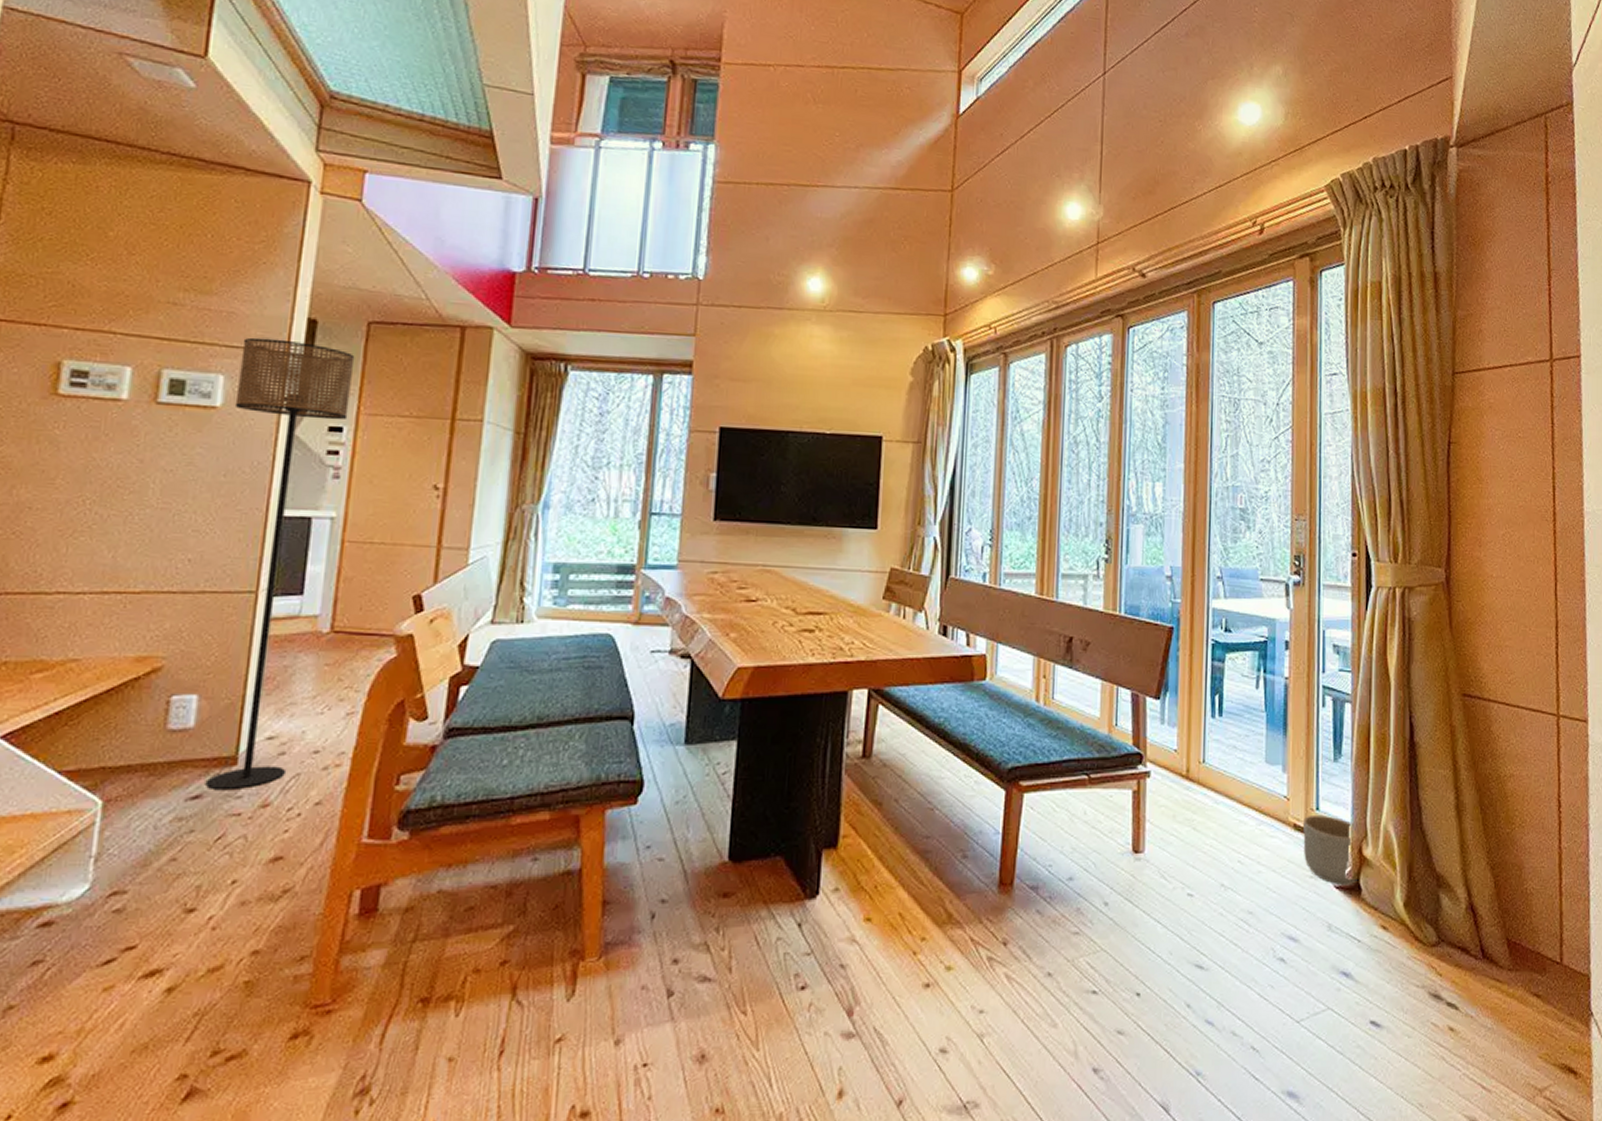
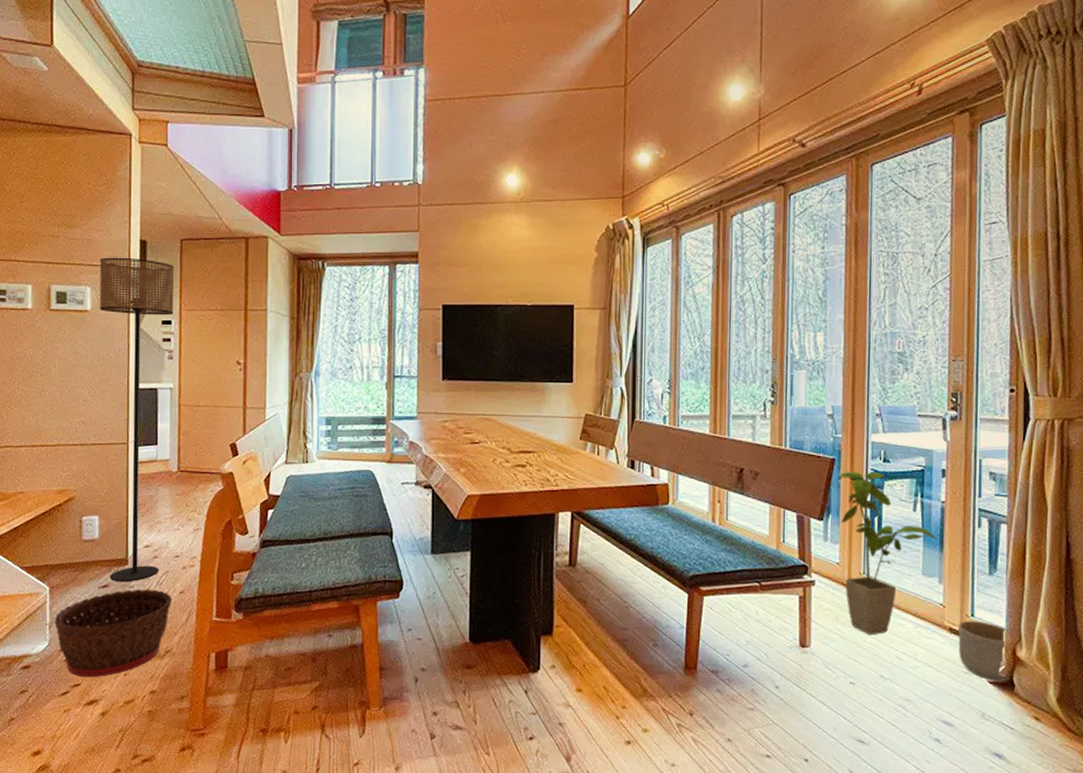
basket: none [104,800,302,934] -> present [54,589,172,677]
house plant: none [1177,643,1280,836] -> present [838,472,937,635]

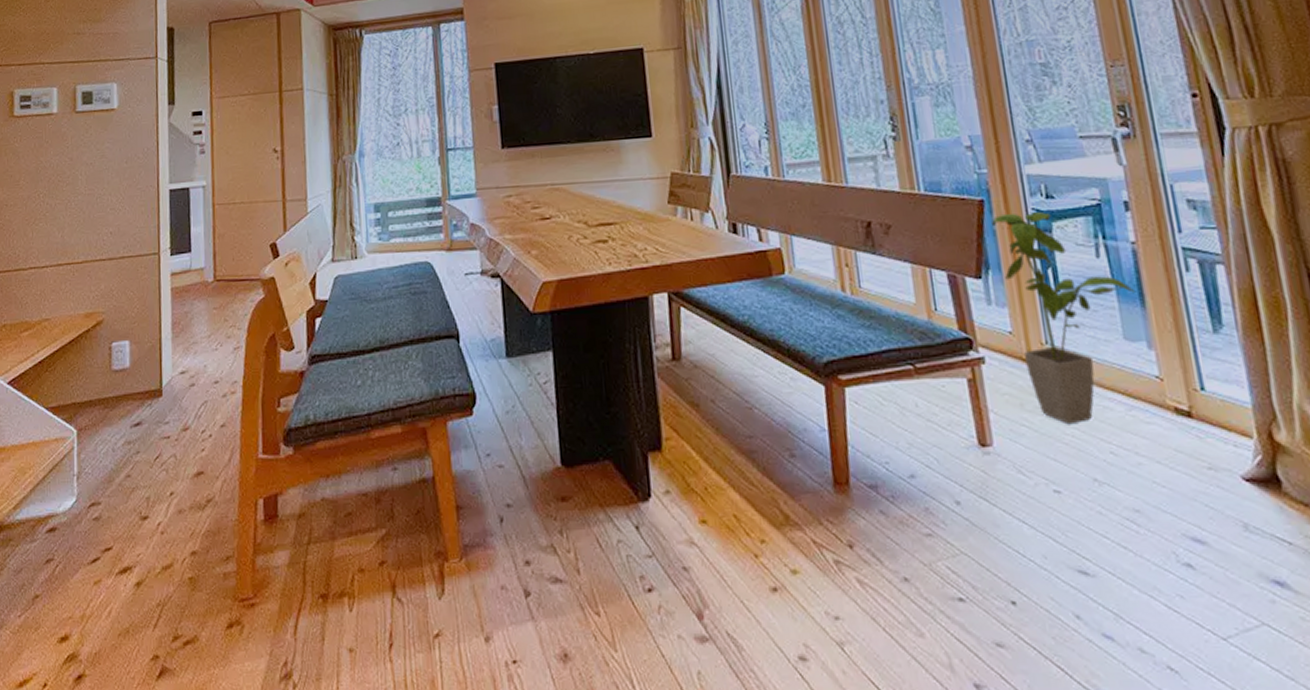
basket: present [54,589,172,677] -> none [82,424,213,538]
floor lamp: present [99,257,175,582] -> none [126,47,205,418]
planter: present [958,620,1011,680] -> none [1186,395,1274,476]

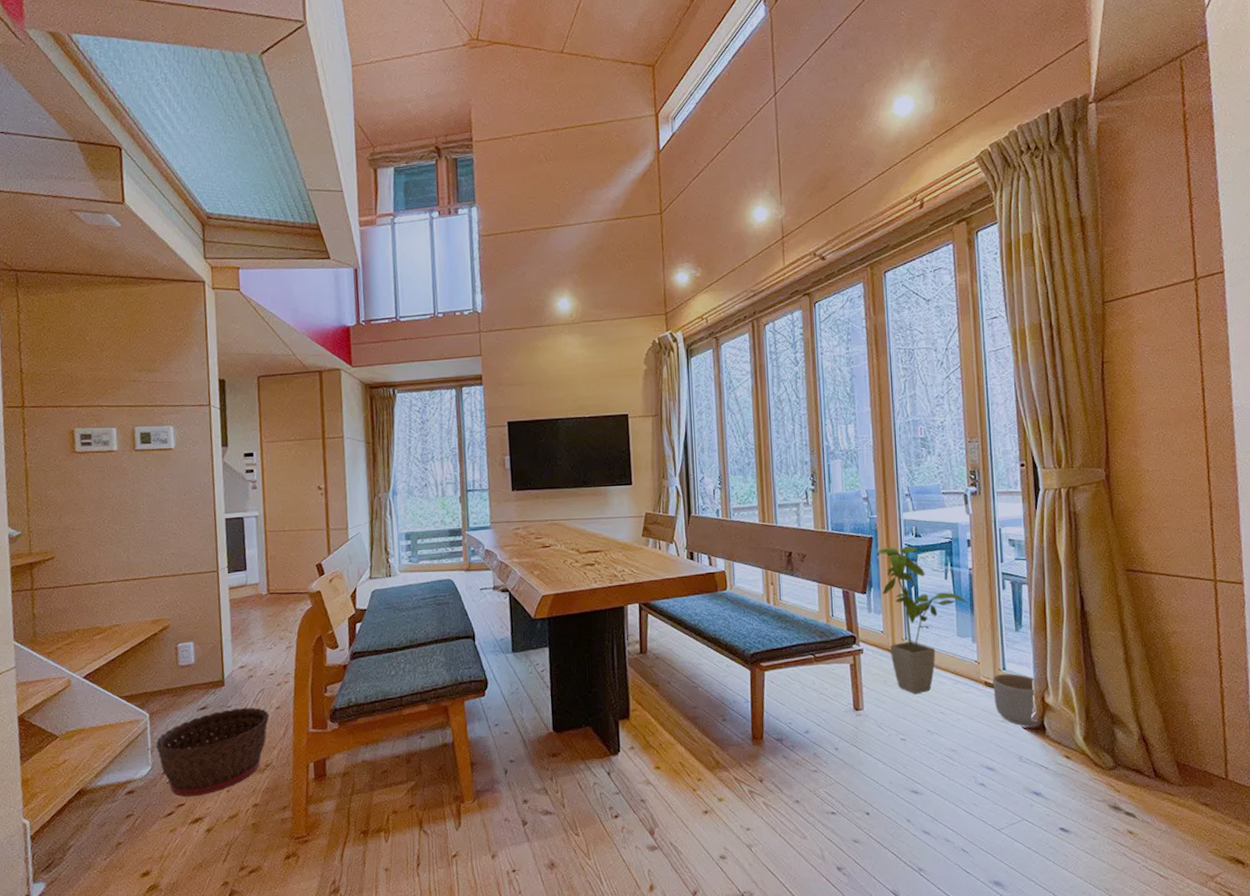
basket: none [82,424,213,538] -> present [155,707,270,797]
planter: none [1186,395,1274,476] -> present [993,673,1042,726]

